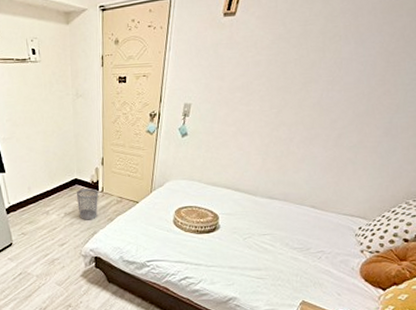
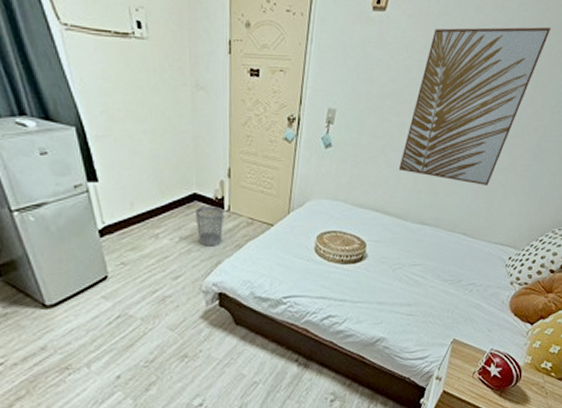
wall art: none [248,9,404,163] -> present [398,27,551,187]

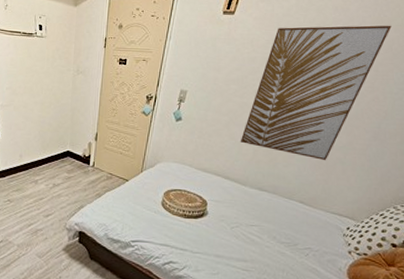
wastebasket: present [195,206,224,247] -> none [67,161,90,194]

